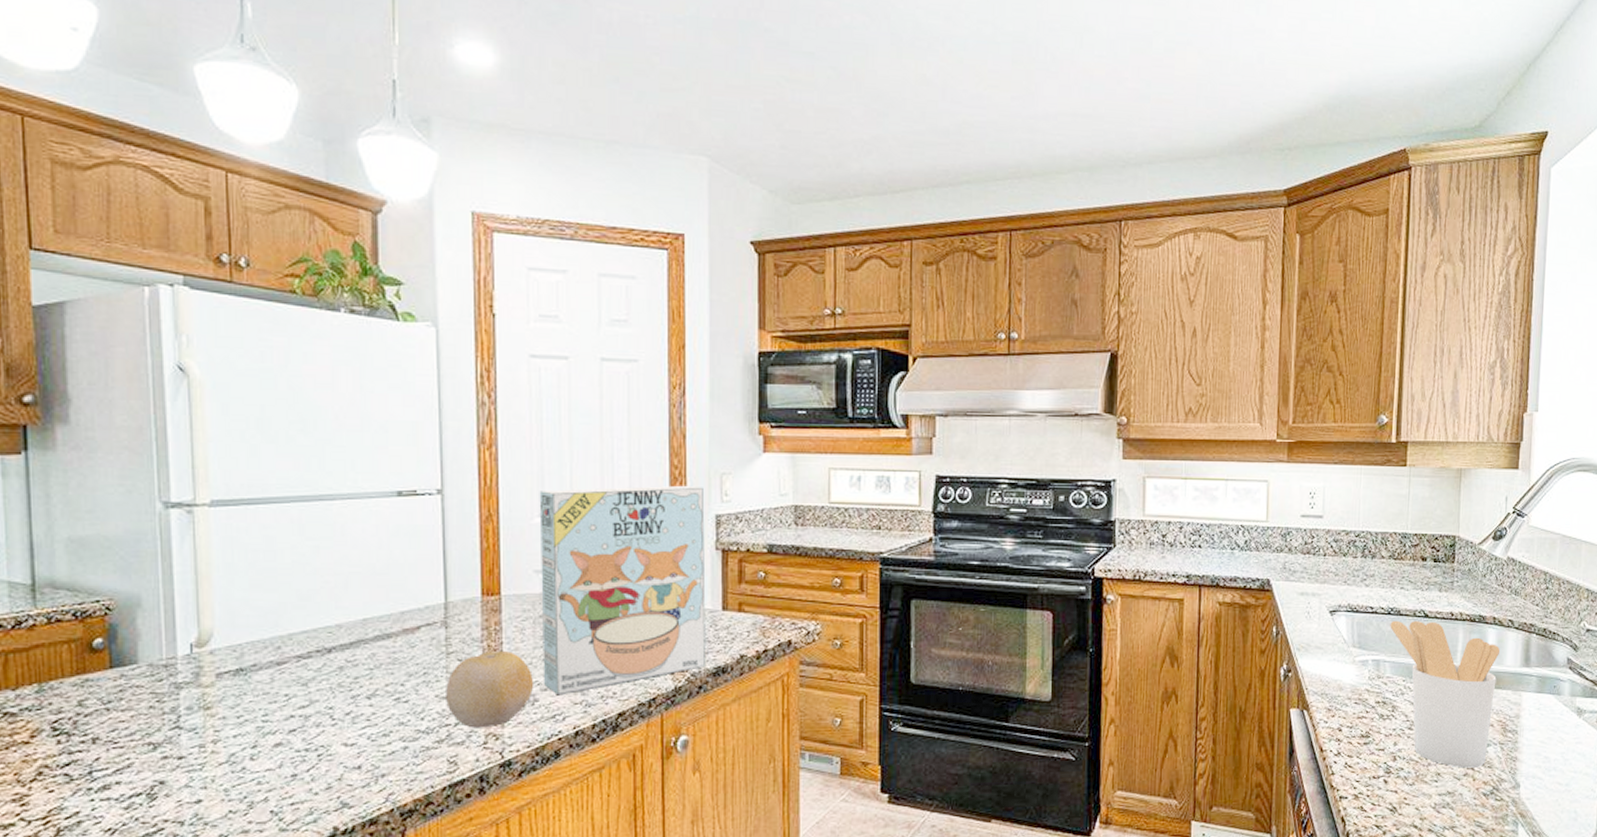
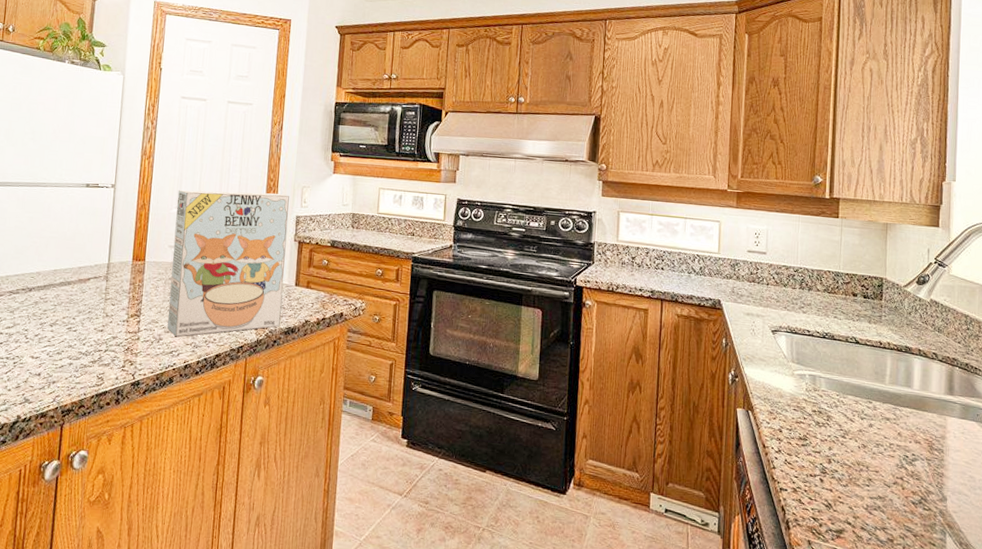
fruit: present [446,651,533,728] -> none [101,300,160,356]
utensil holder: present [1390,620,1501,768] -> none [825,343,926,478]

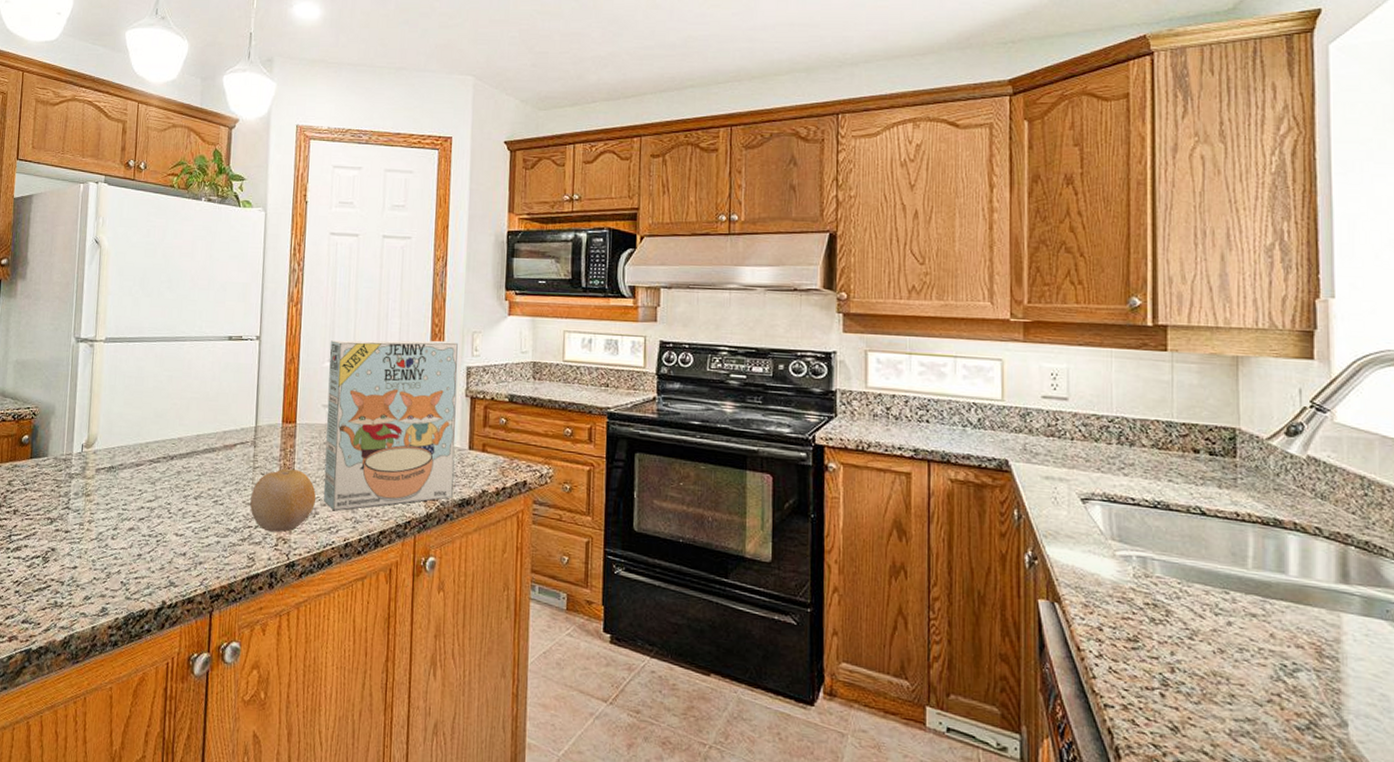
fruit: none [101,300,160,356] -> present [250,469,316,533]

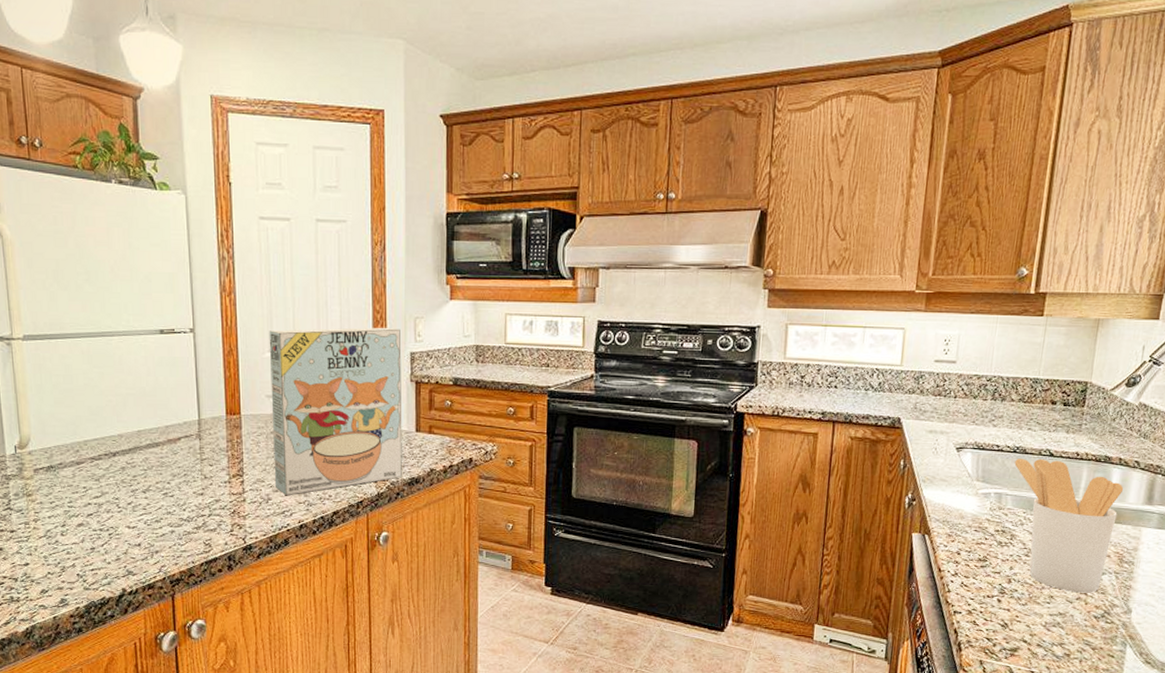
fruit: present [250,469,316,533] -> none [201,459,267,519]
utensil holder: none [1157,515,1307,695] -> present [1014,458,1124,593]

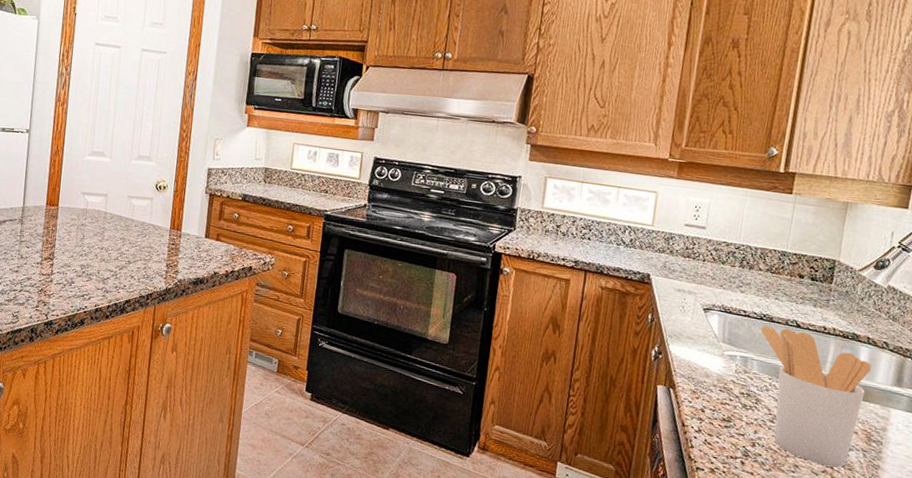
cereal box: present [269,327,402,496] -> none [79,137,202,282]

